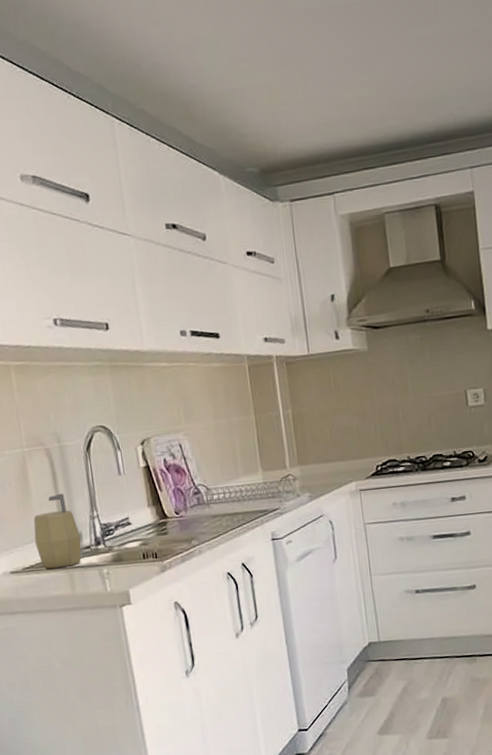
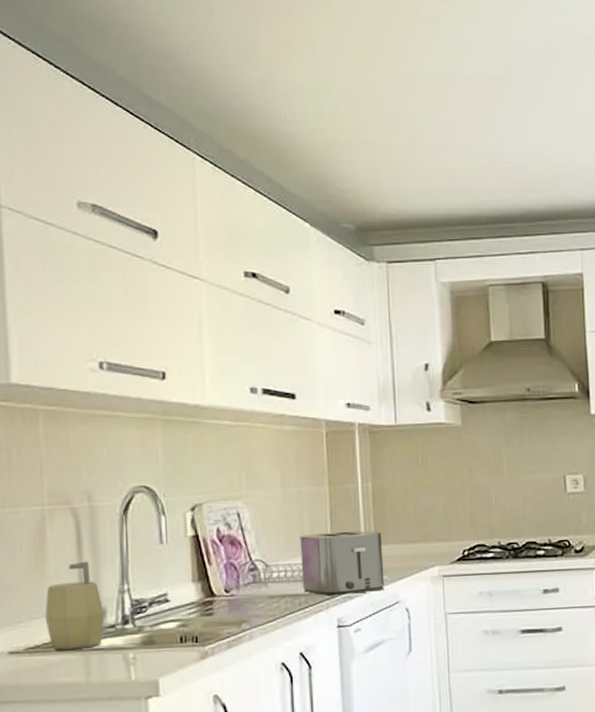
toaster: none [233,453,310,513] -> present [300,530,385,596]

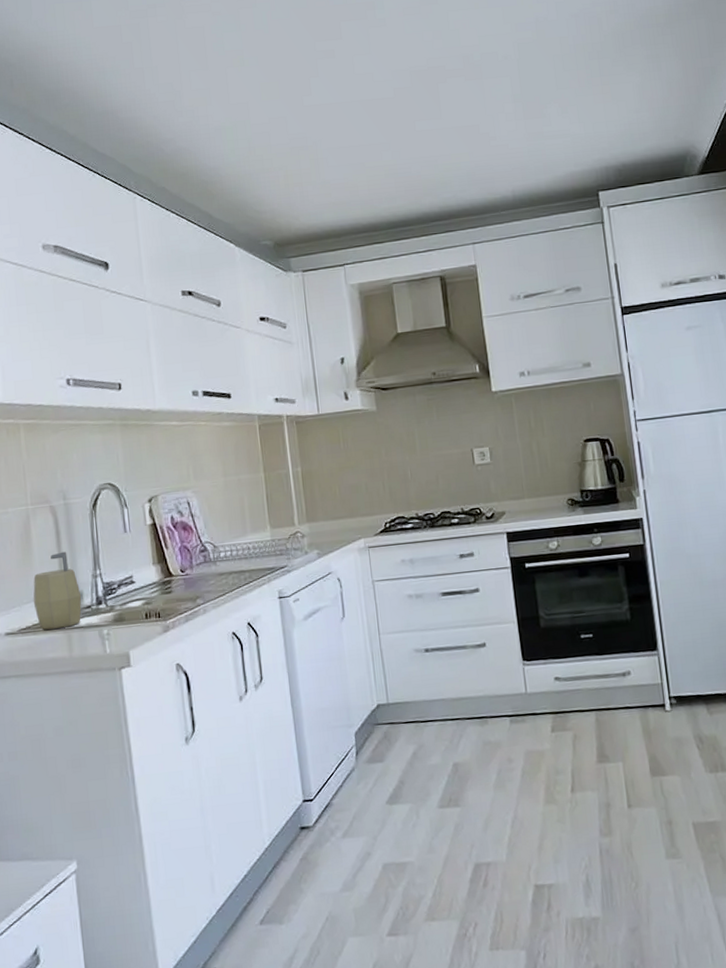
toaster: present [300,530,385,596] -> none [242,510,318,571]

